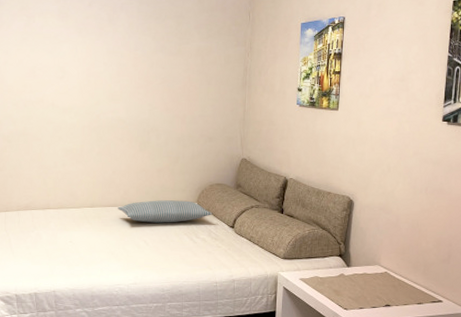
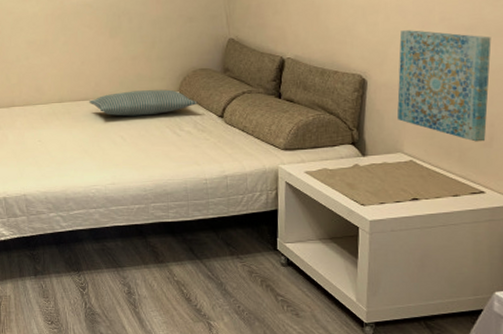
wall art: none [376,161,453,258] -> present [396,30,492,142]

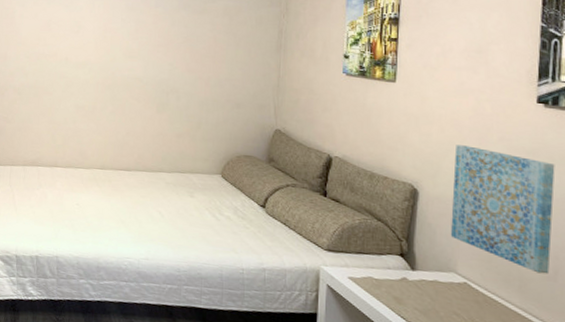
pillow: present [89,89,198,117] -> none [130,167,240,195]

